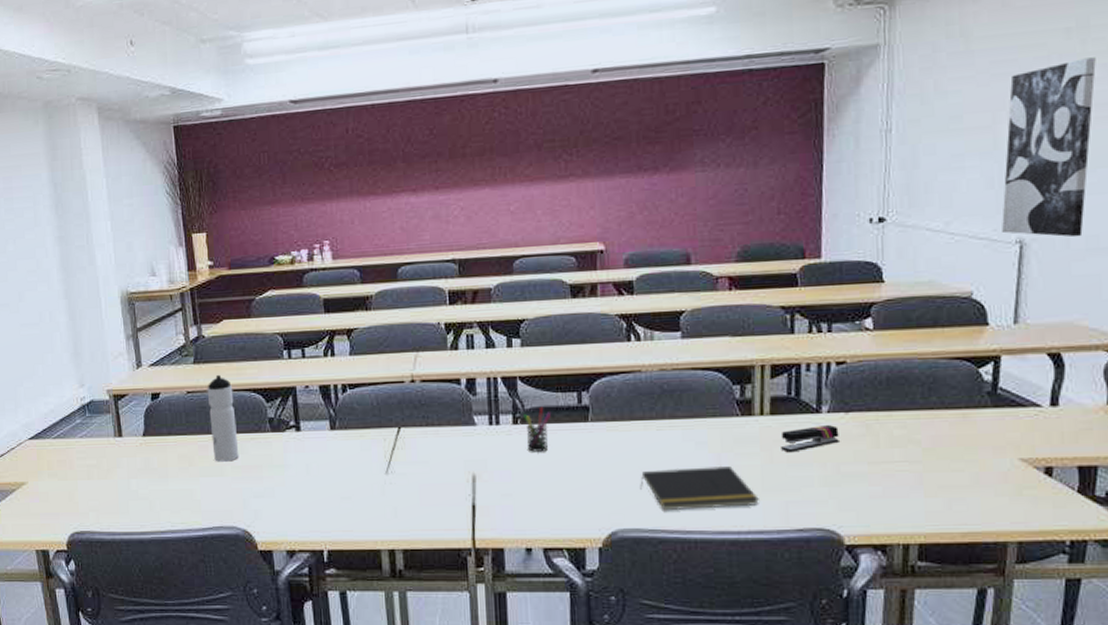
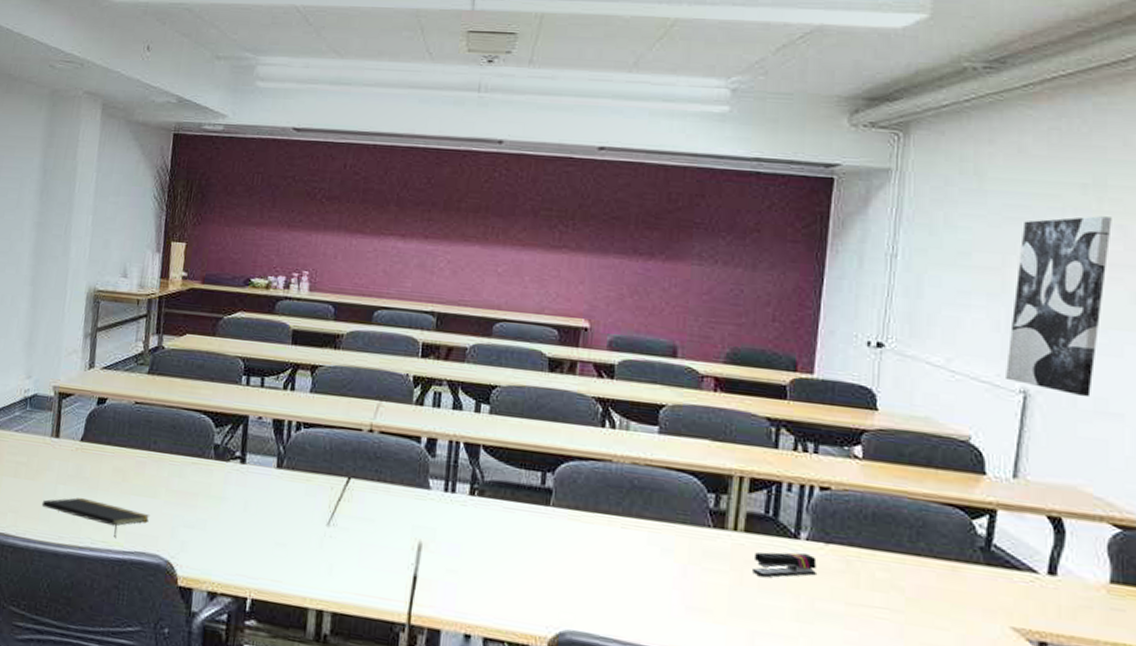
notepad: none [118,488,221,519] -> present [41,497,151,539]
water bottle: present [207,374,239,462] -> none [150,389,183,484]
pen holder: present [523,406,552,452] -> none [480,481,512,531]
notepad: present [640,465,759,510] -> none [596,570,723,630]

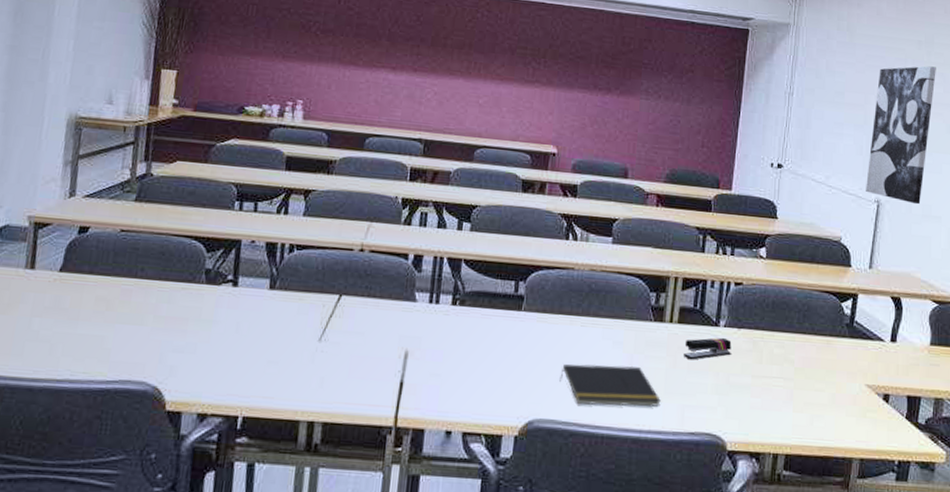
notepad: present [41,497,151,539] -> none [13,330,137,369]
notepad: none [596,570,723,630] -> present [559,364,661,407]

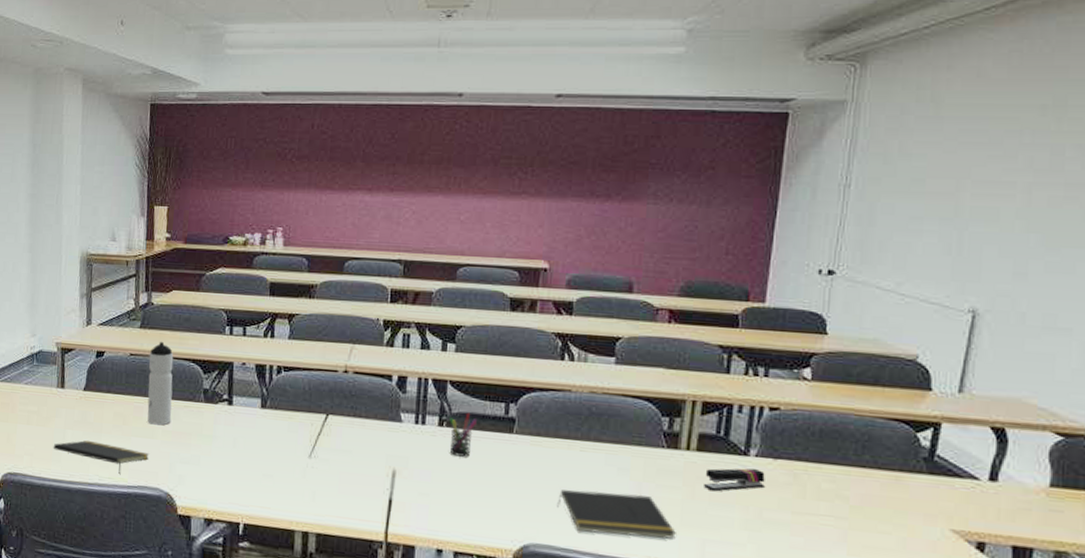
notepad: none [13,330,137,369] -> present [53,440,150,475]
water bottle: none [136,216,173,310] -> present [147,341,174,426]
pen holder: none [461,291,490,335] -> present [449,412,478,457]
wall art: present [866,66,936,205] -> none [955,137,1070,314]

